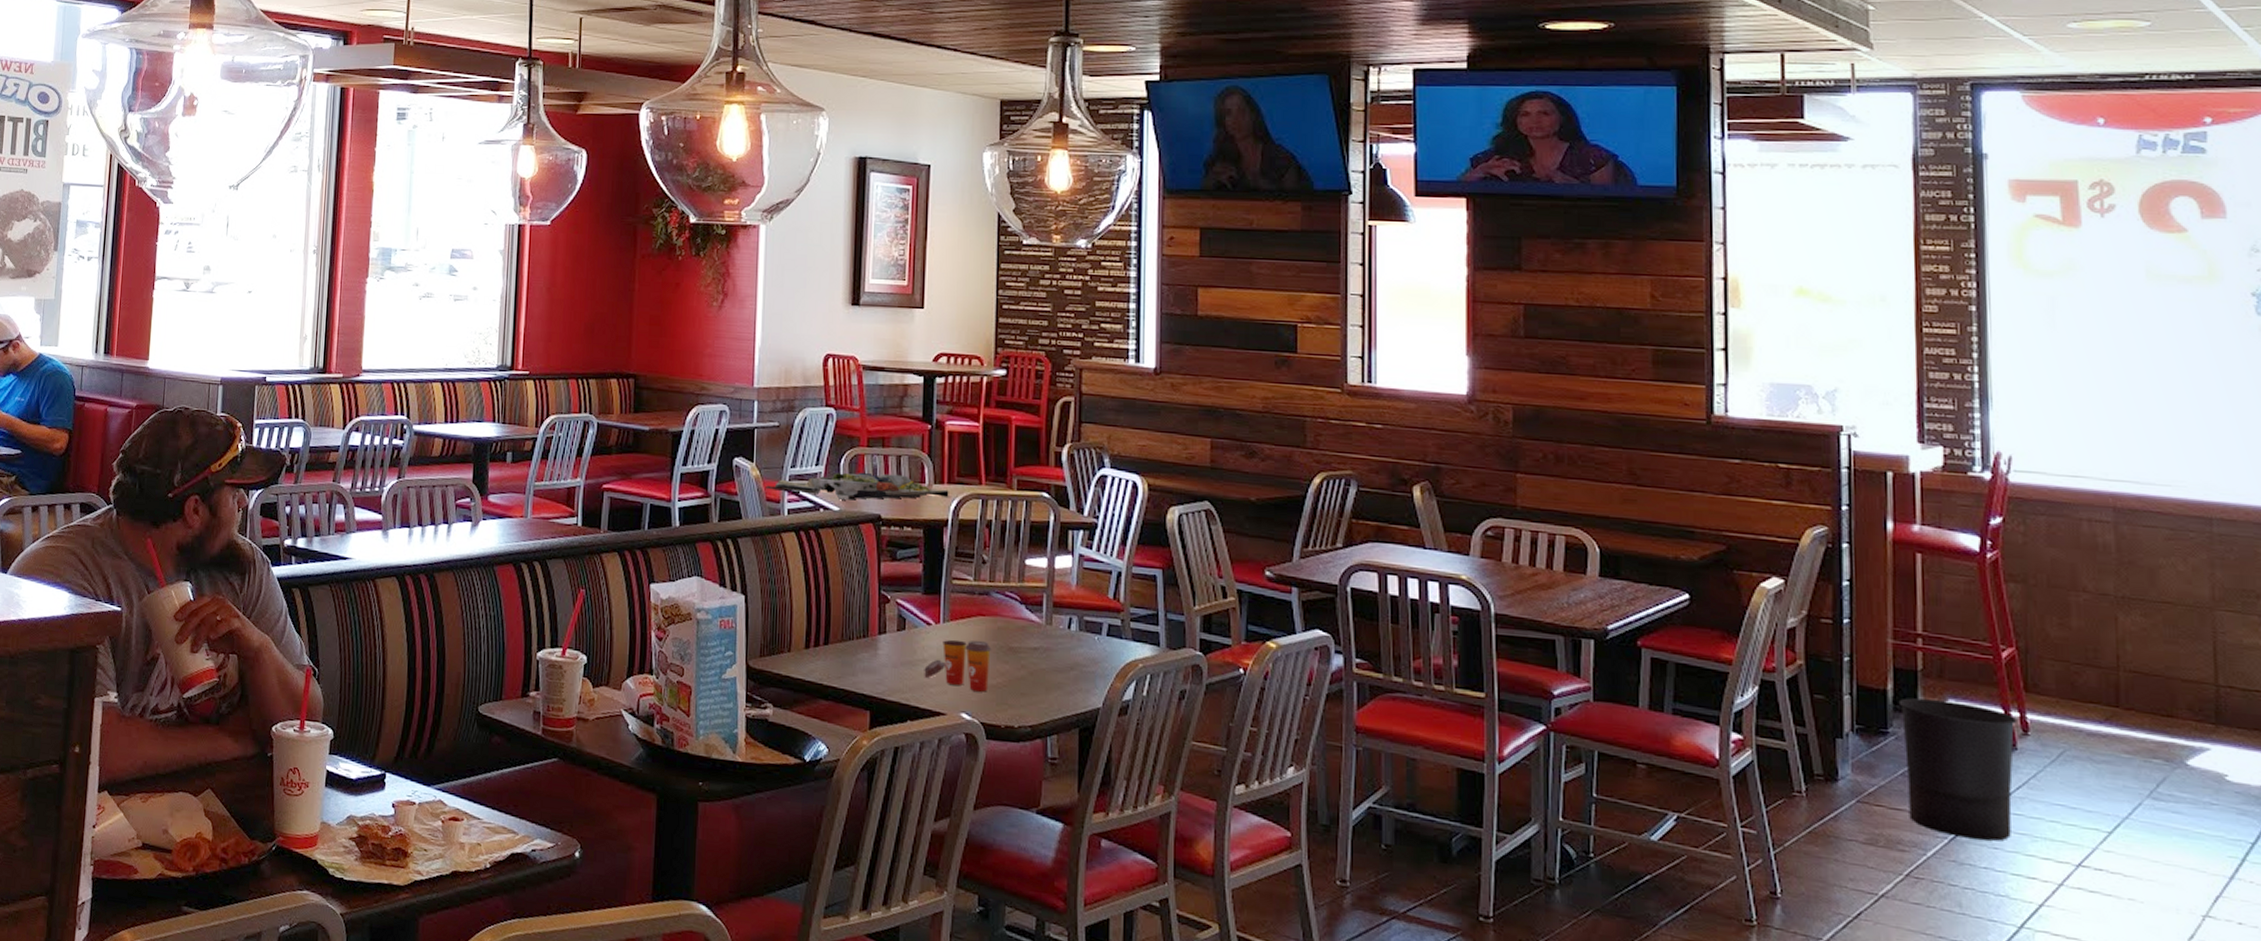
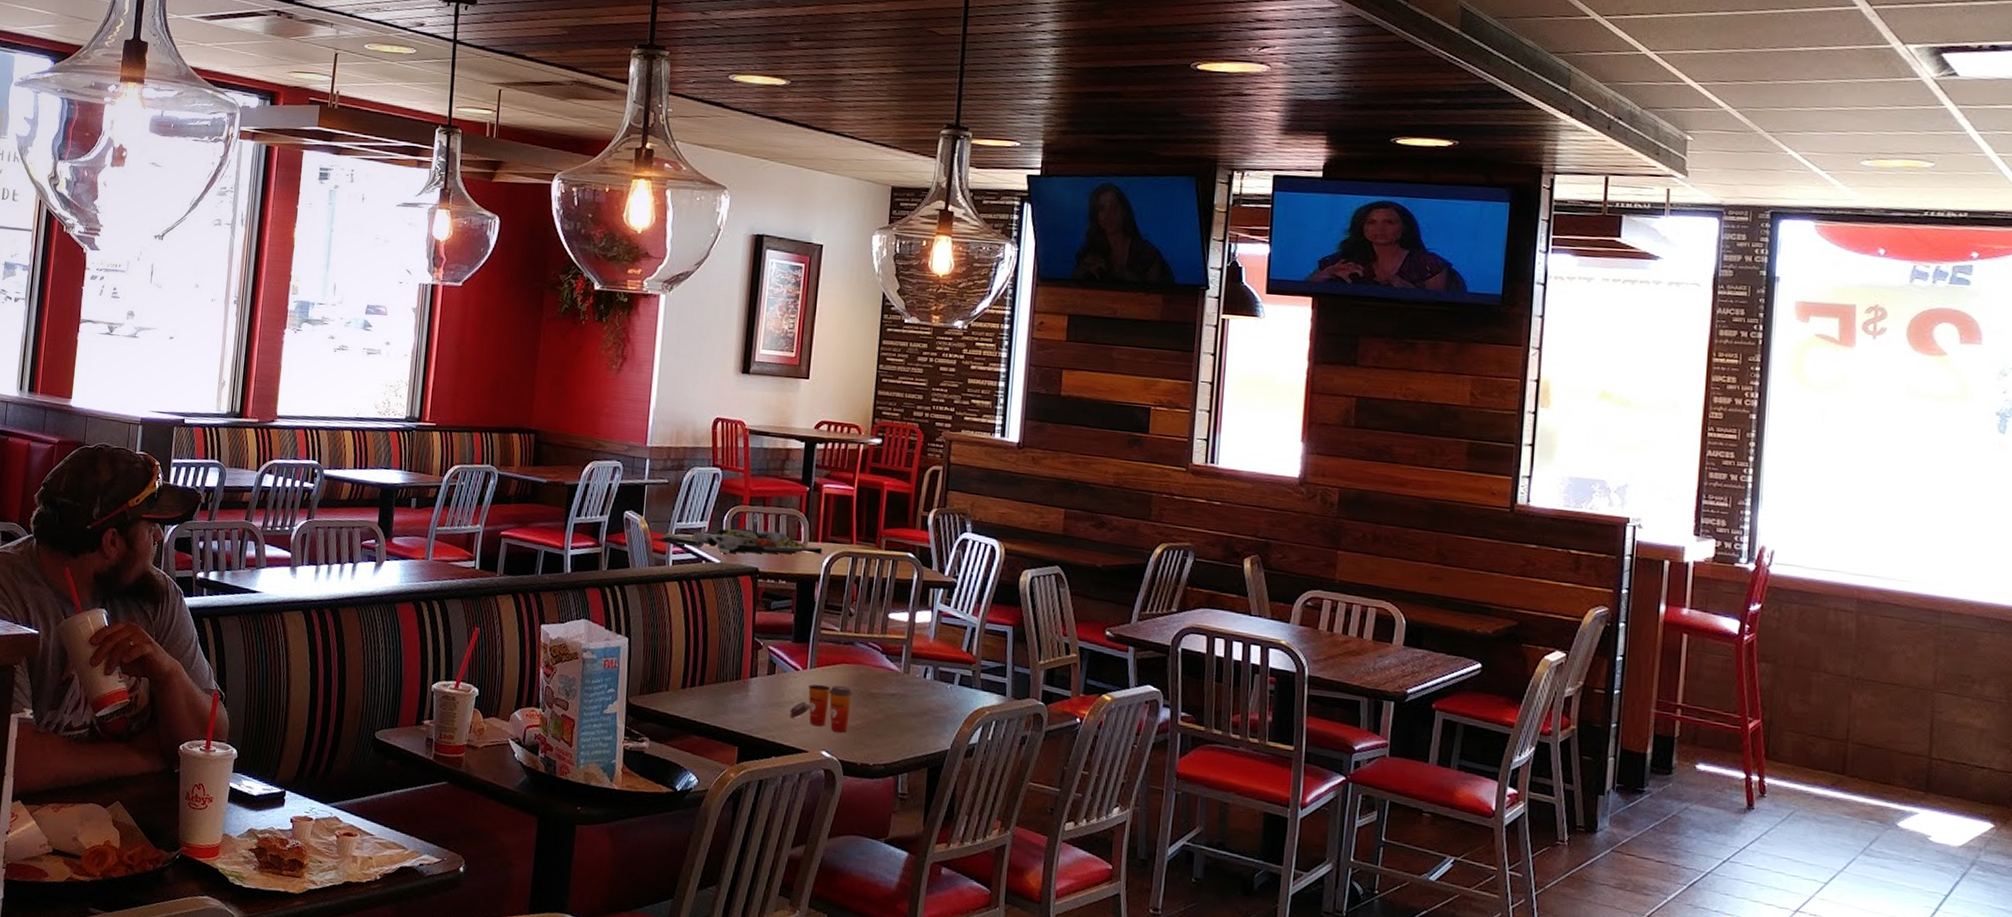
waste bin: present [1898,698,2016,841] -> none [1655,761,1756,888]

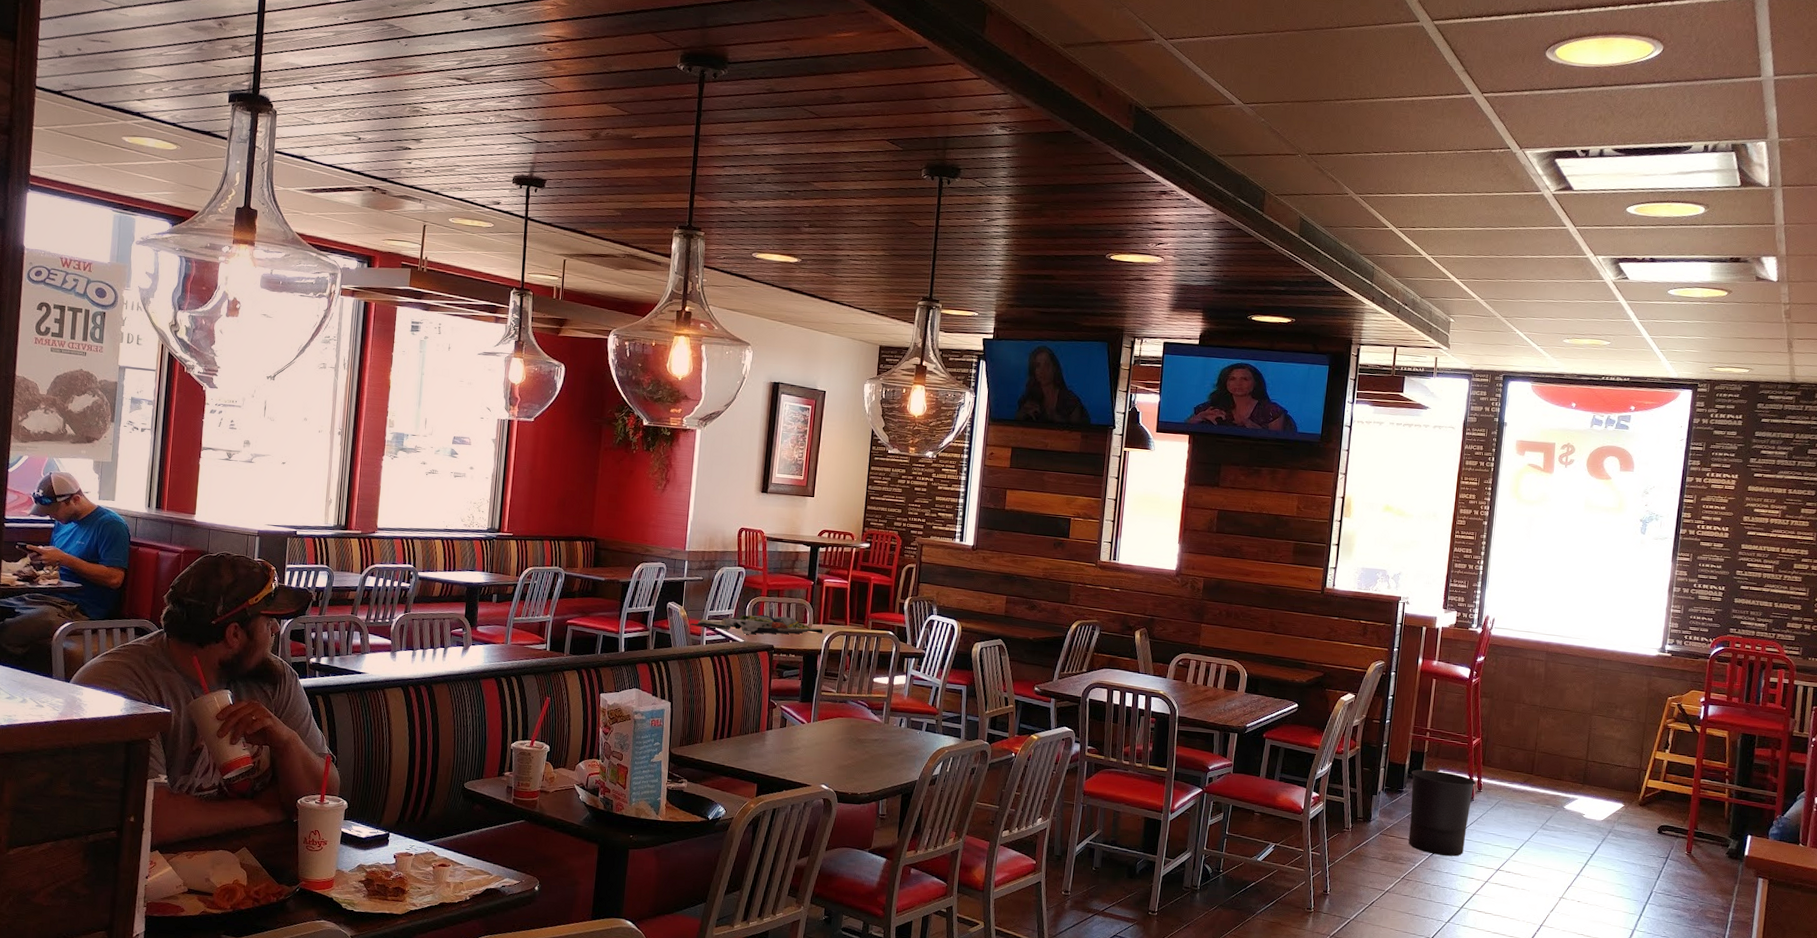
beverage cup: present [789,684,854,733] -> none [797,733,846,770]
waste bin: none [1655,761,1756,888] -> present [1408,769,1476,856]

